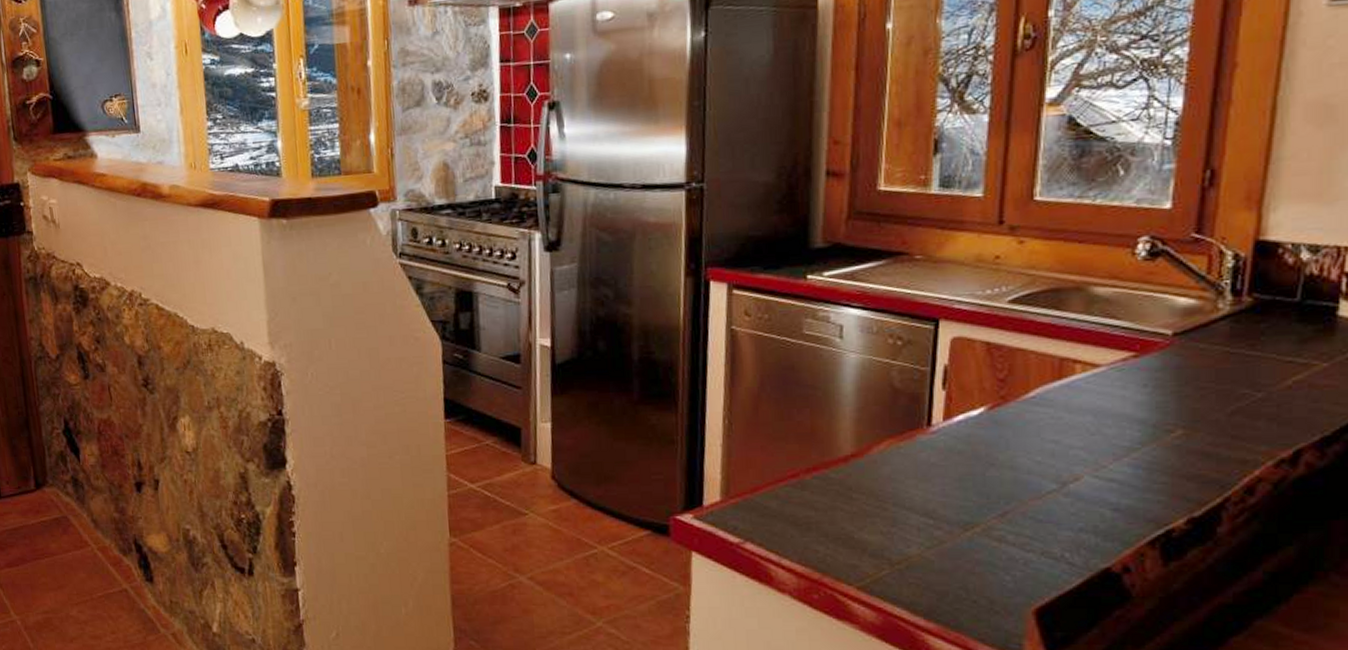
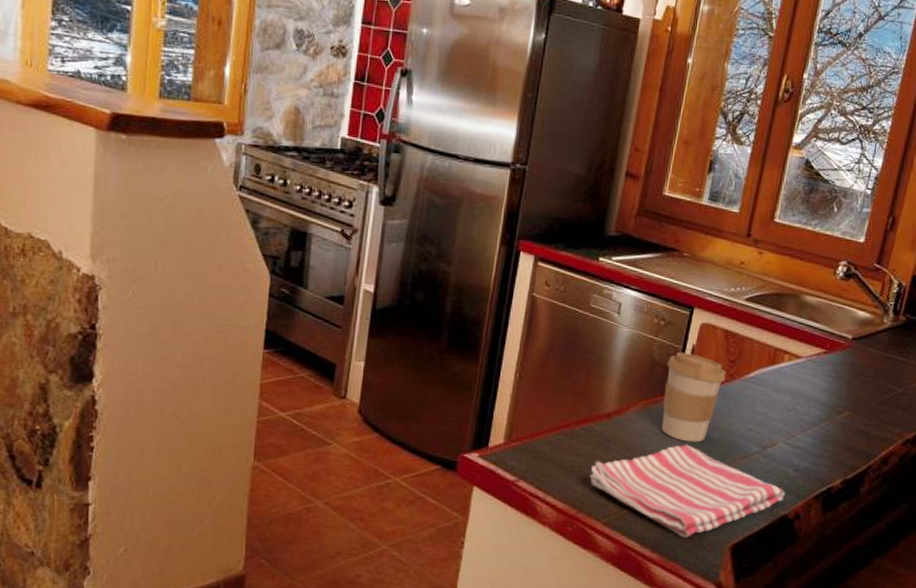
dish towel: none [832,487,1104,602] -> present [589,444,785,538]
coffee cup: none [913,375,996,484] -> present [662,352,726,442]

